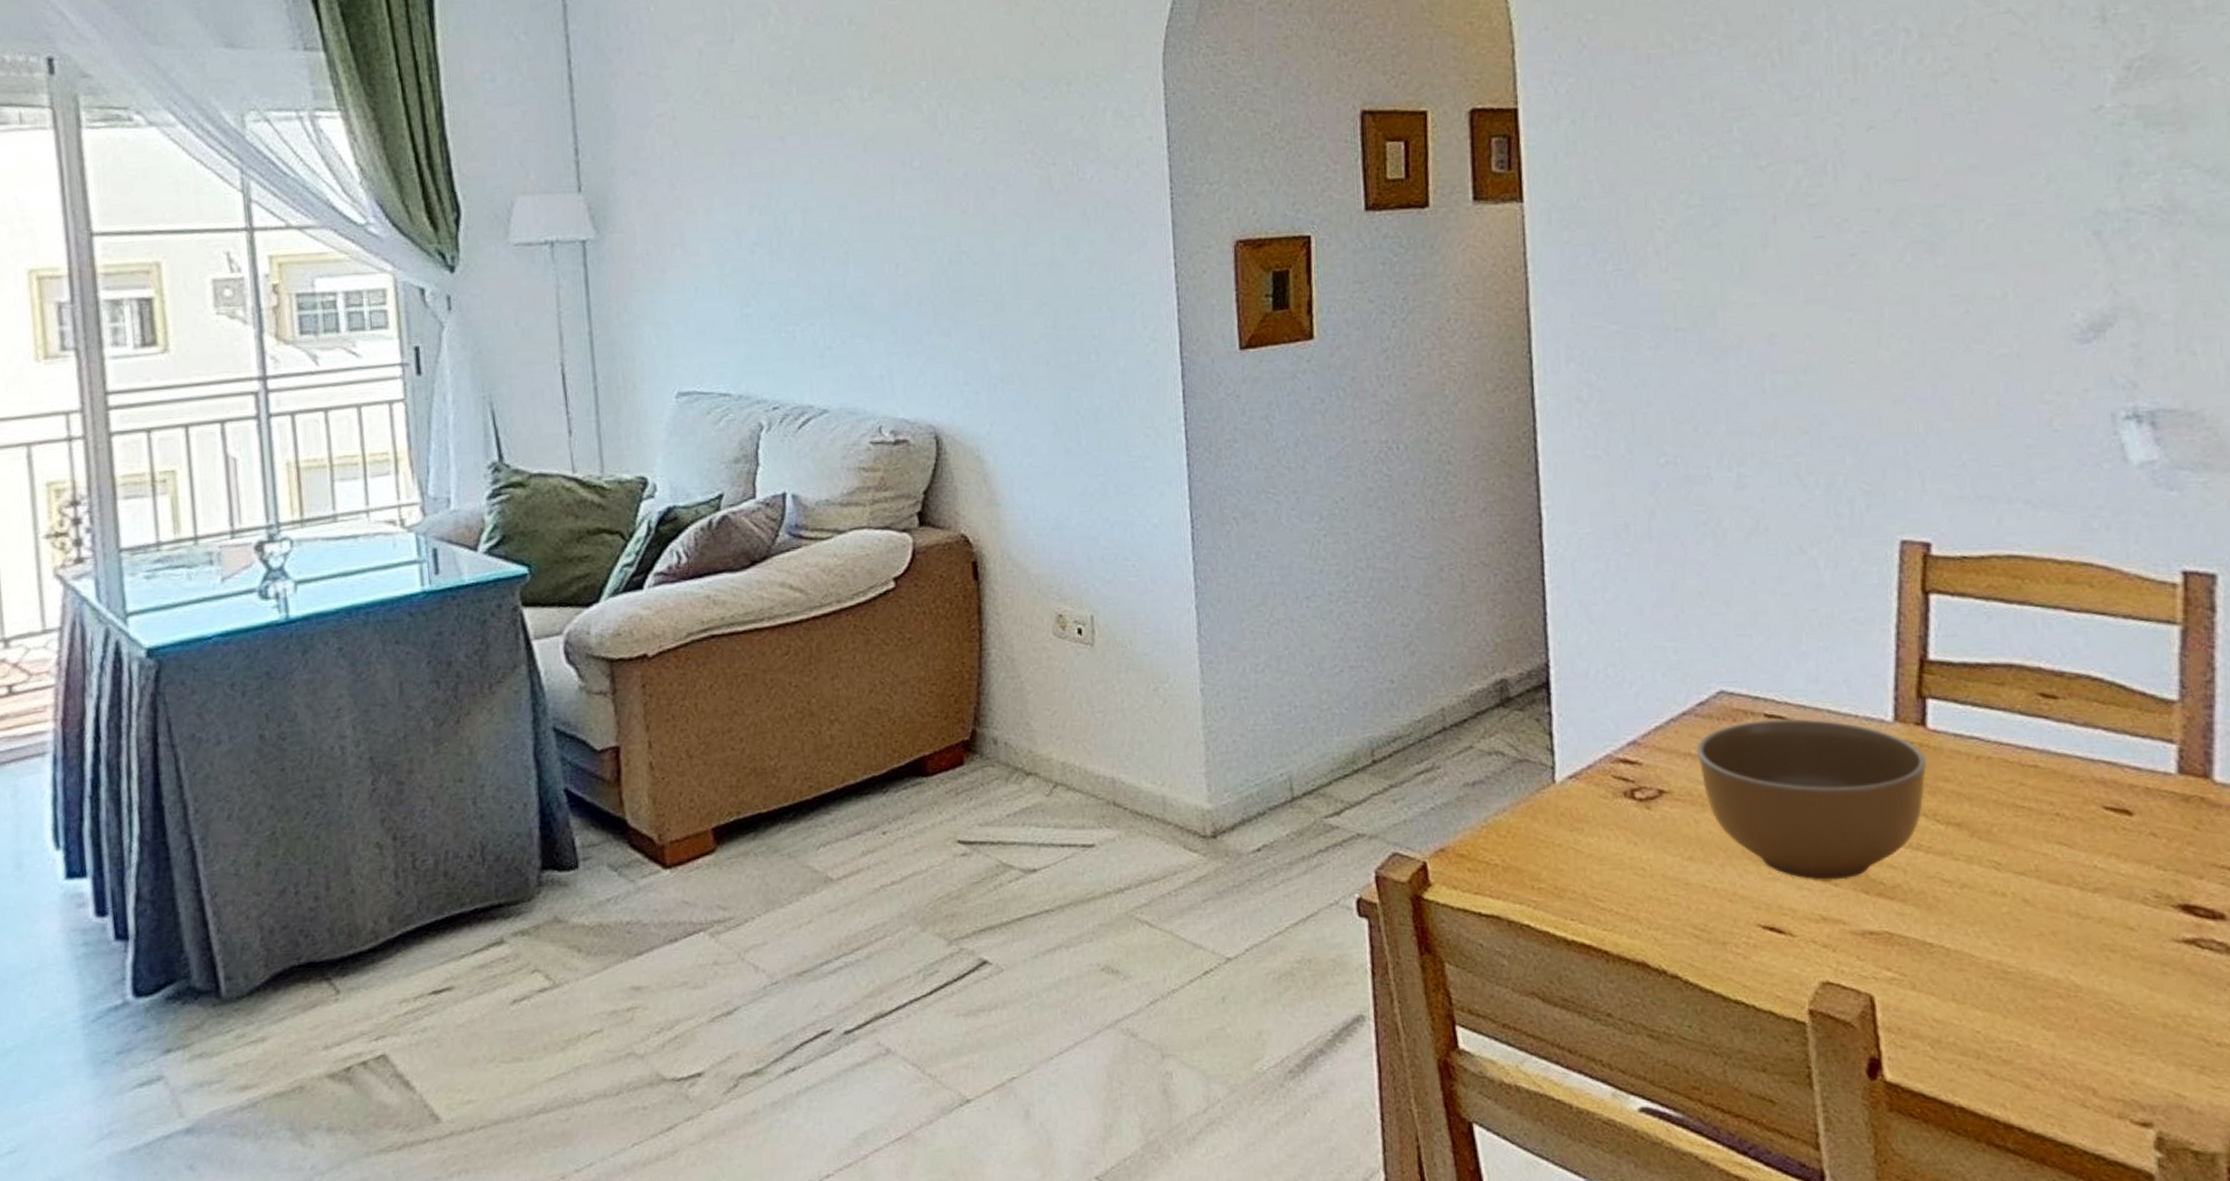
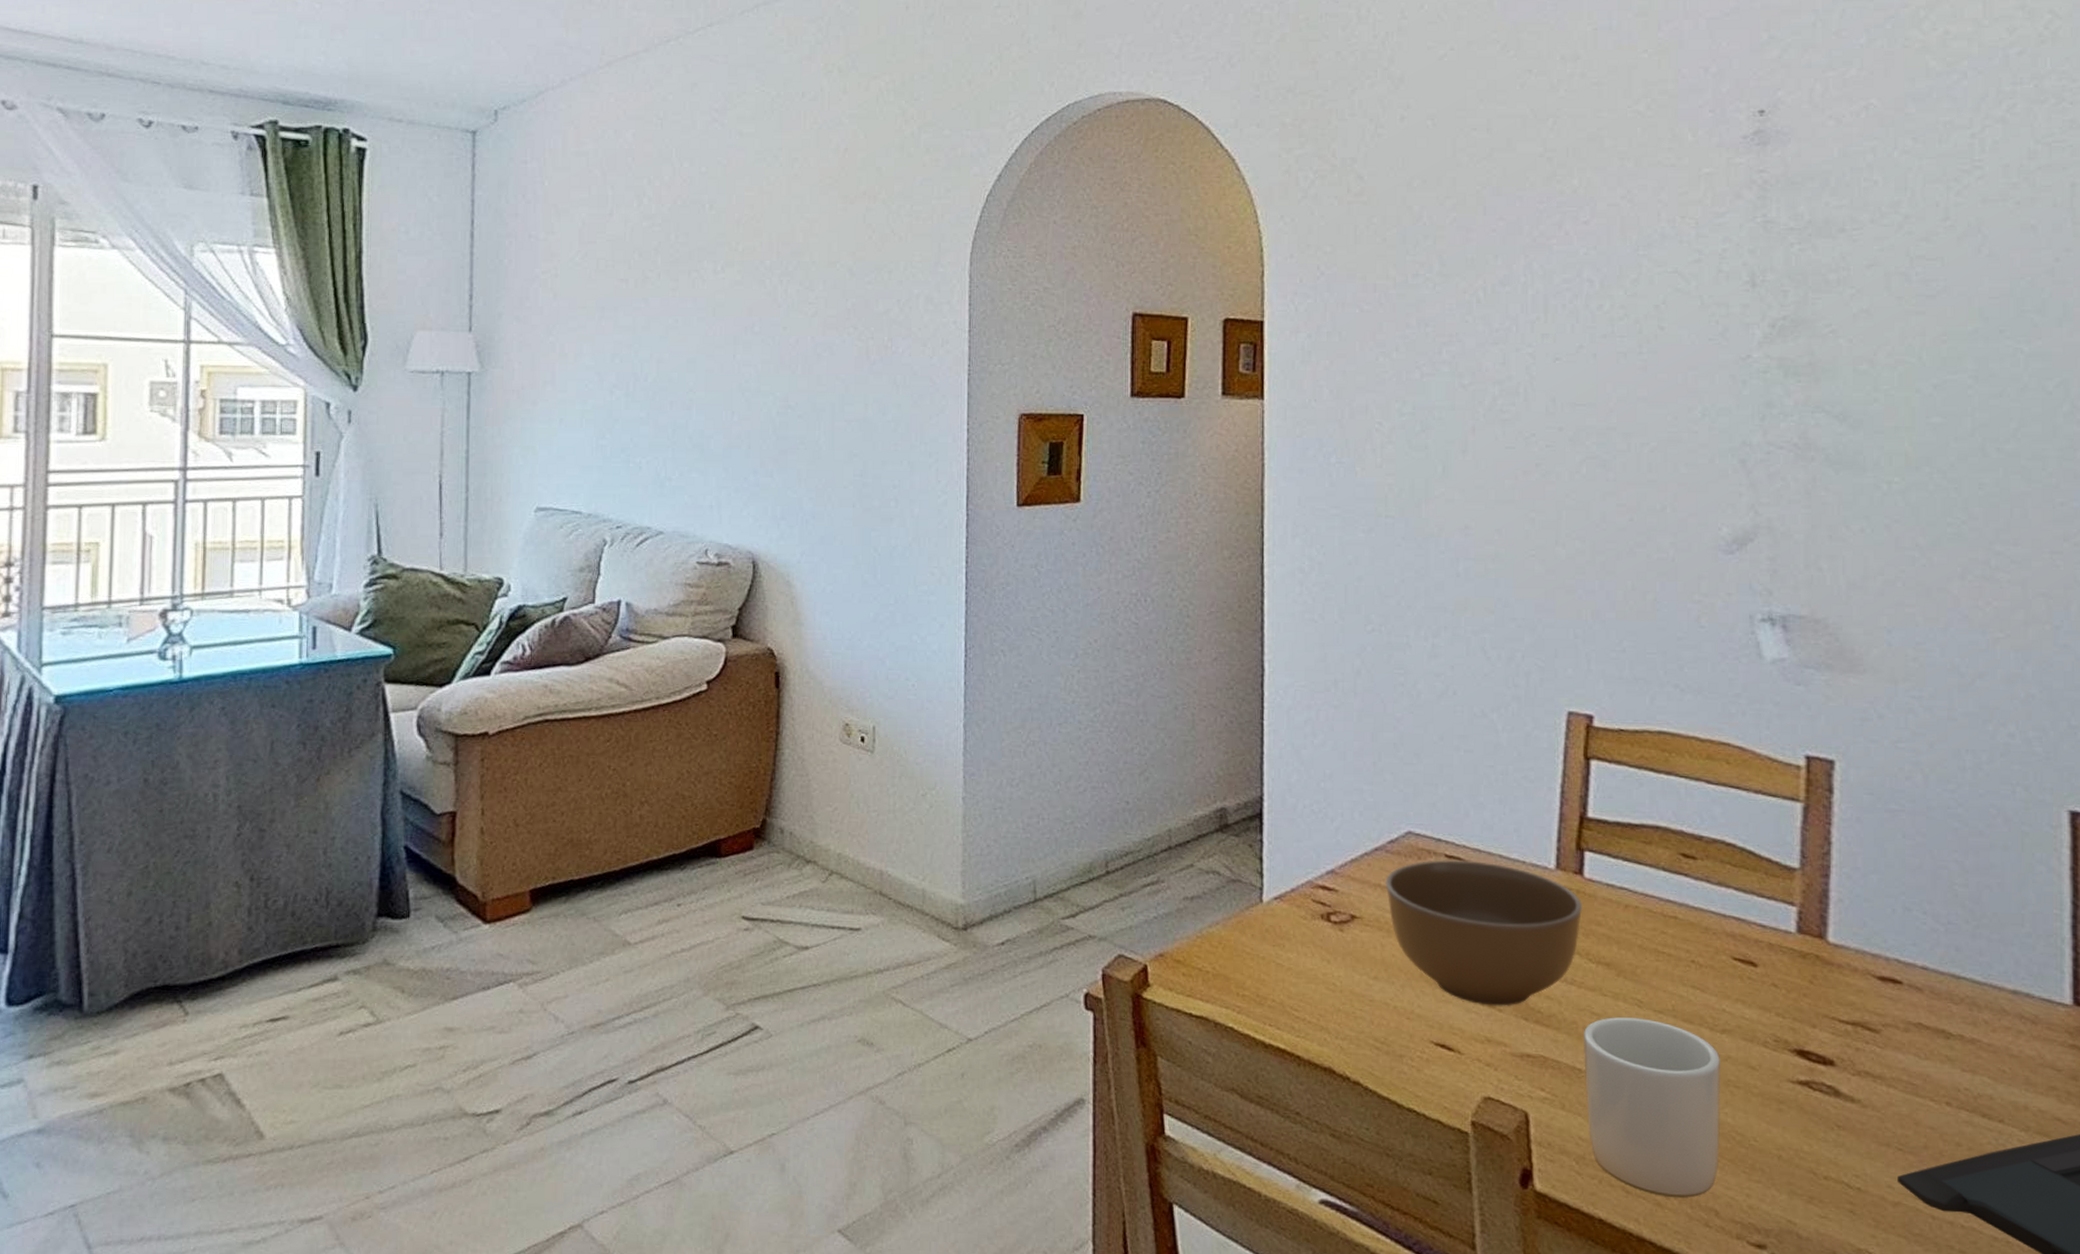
mug: none [1934,882,2096,1079] -> present [1584,1017,1720,1199]

